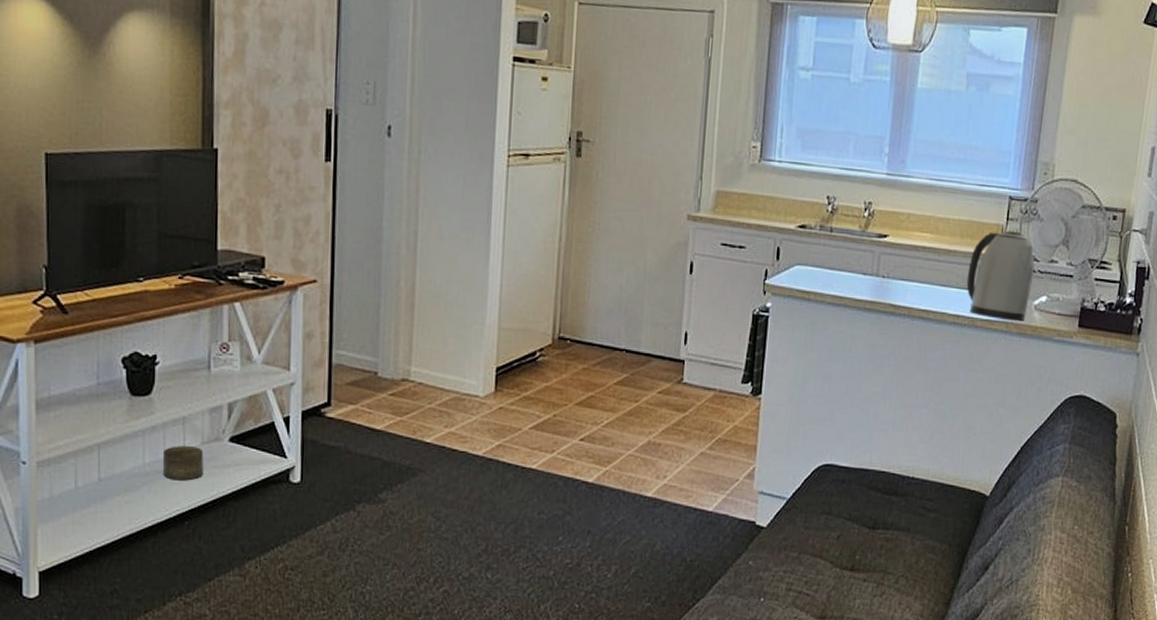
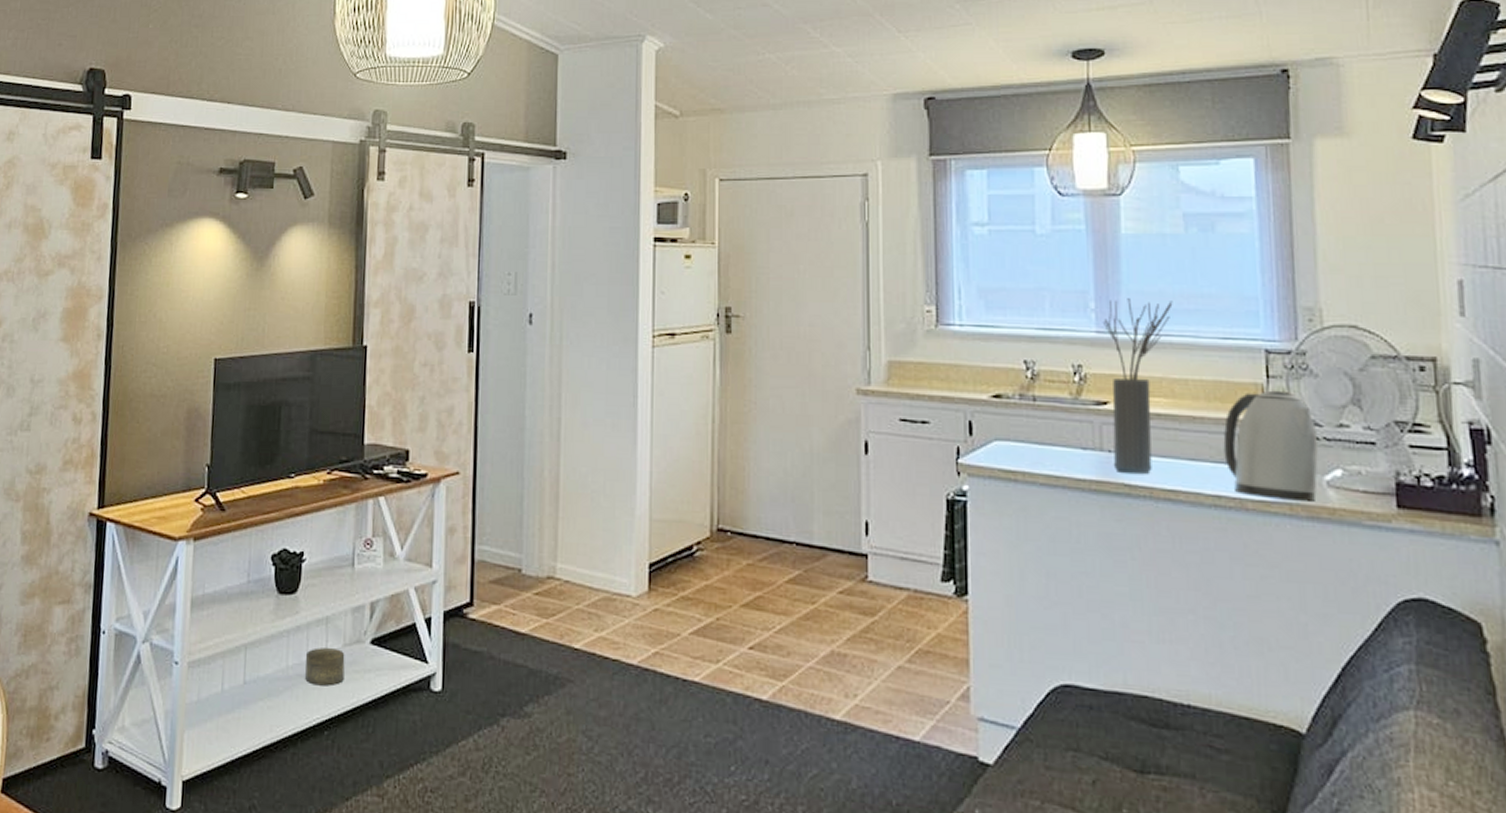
vase: none [885,146,948,298] -> present [1103,298,1173,475]

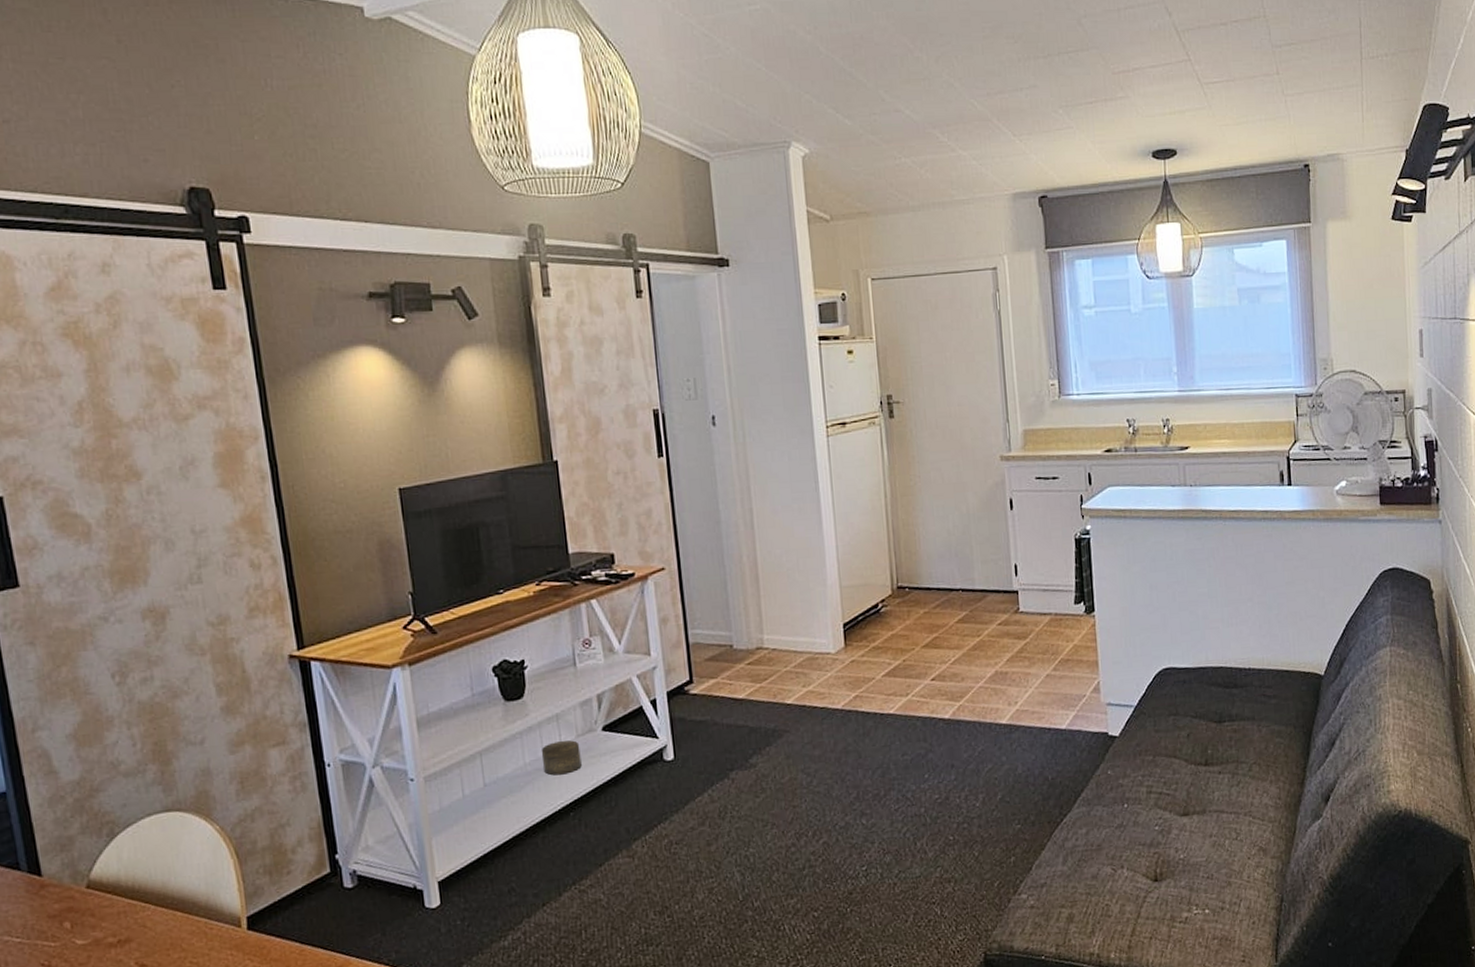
vase: present [1103,298,1173,475] -> none [1183,361,1232,503]
kettle: present [1223,390,1318,503] -> none [1268,425,1331,509]

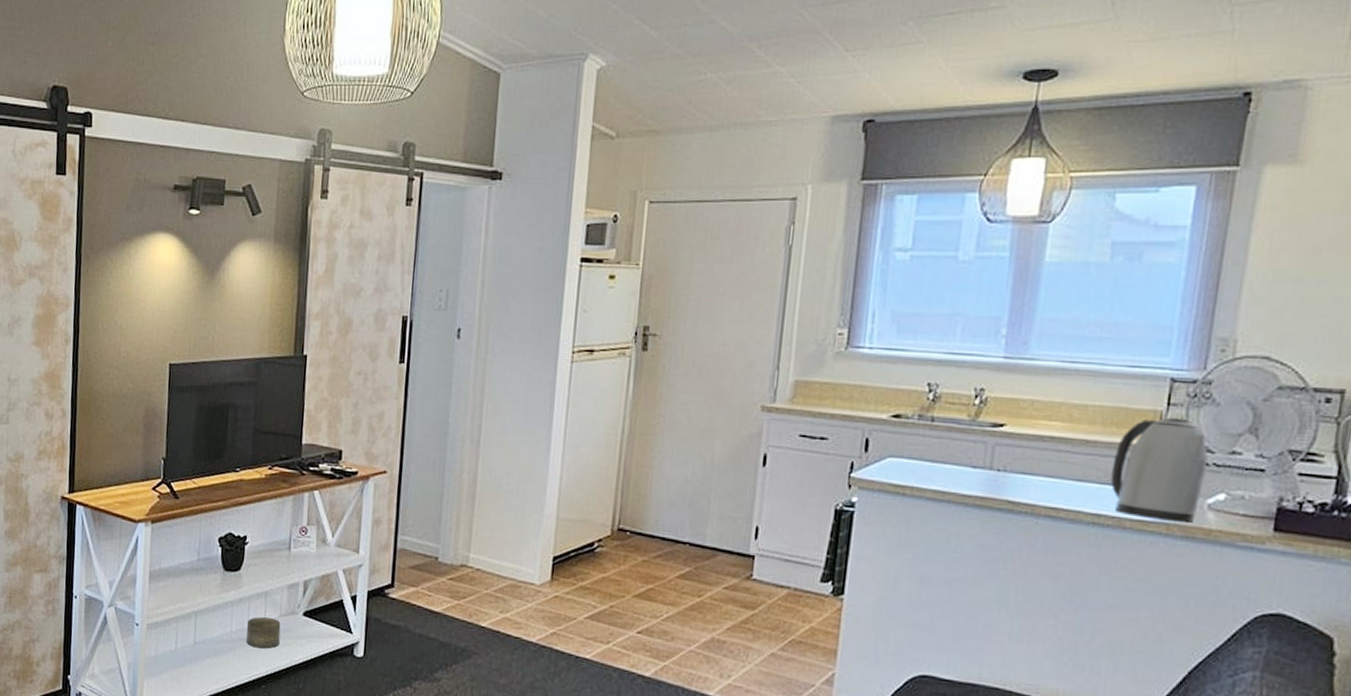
kettle: none [1268,425,1331,509] -> present [1110,417,1208,524]

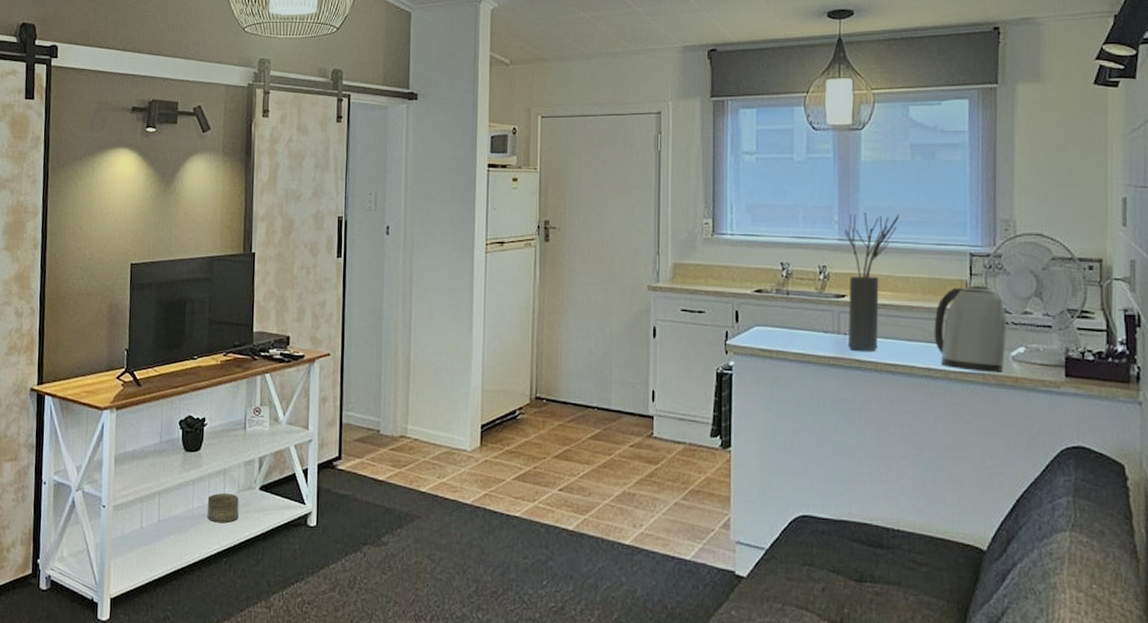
vase: none [1001,325,1086,494] -> present [844,213,900,353]

